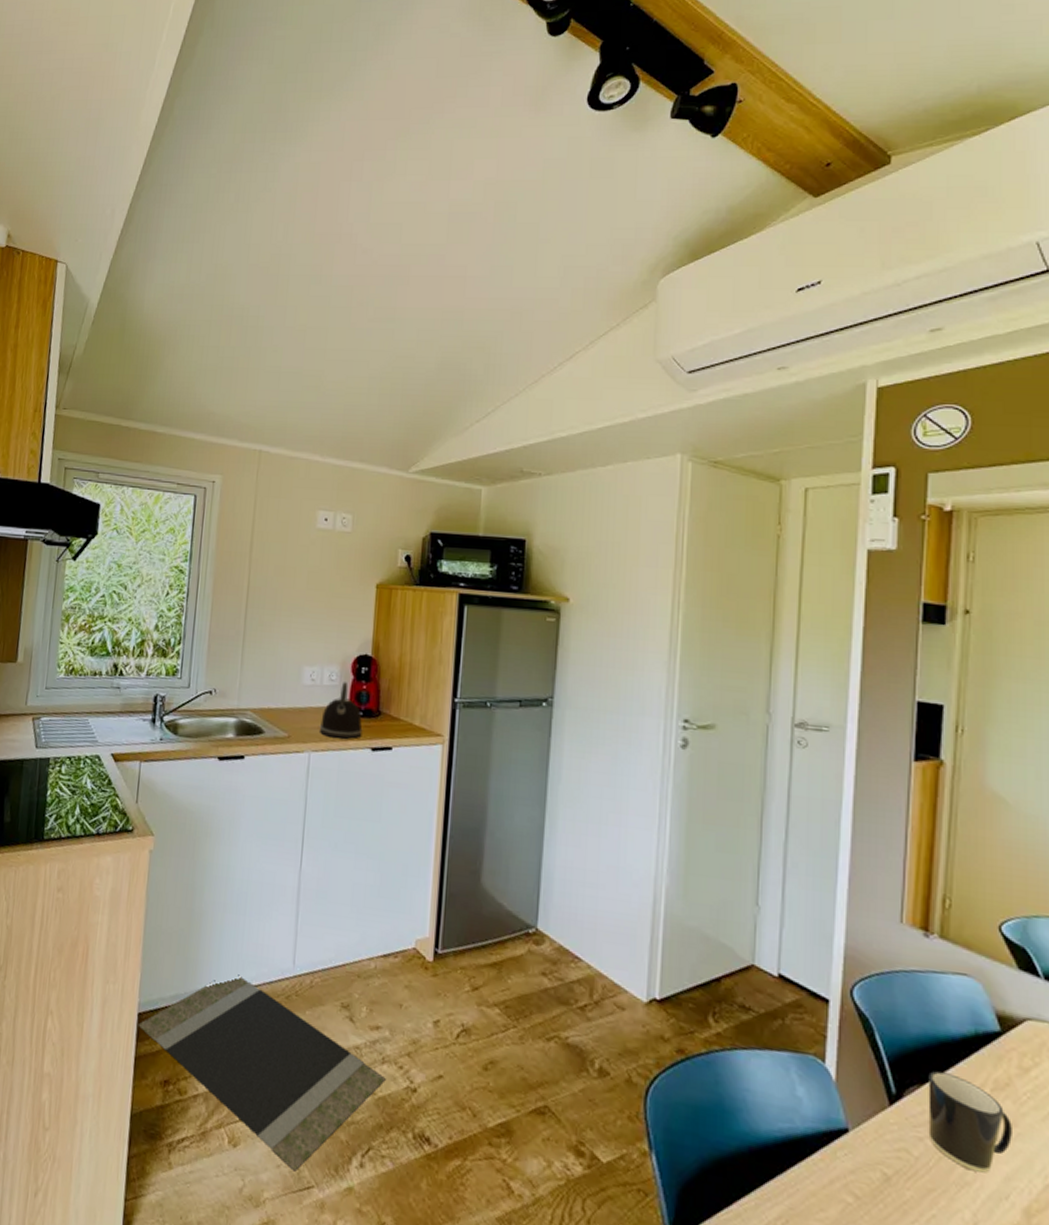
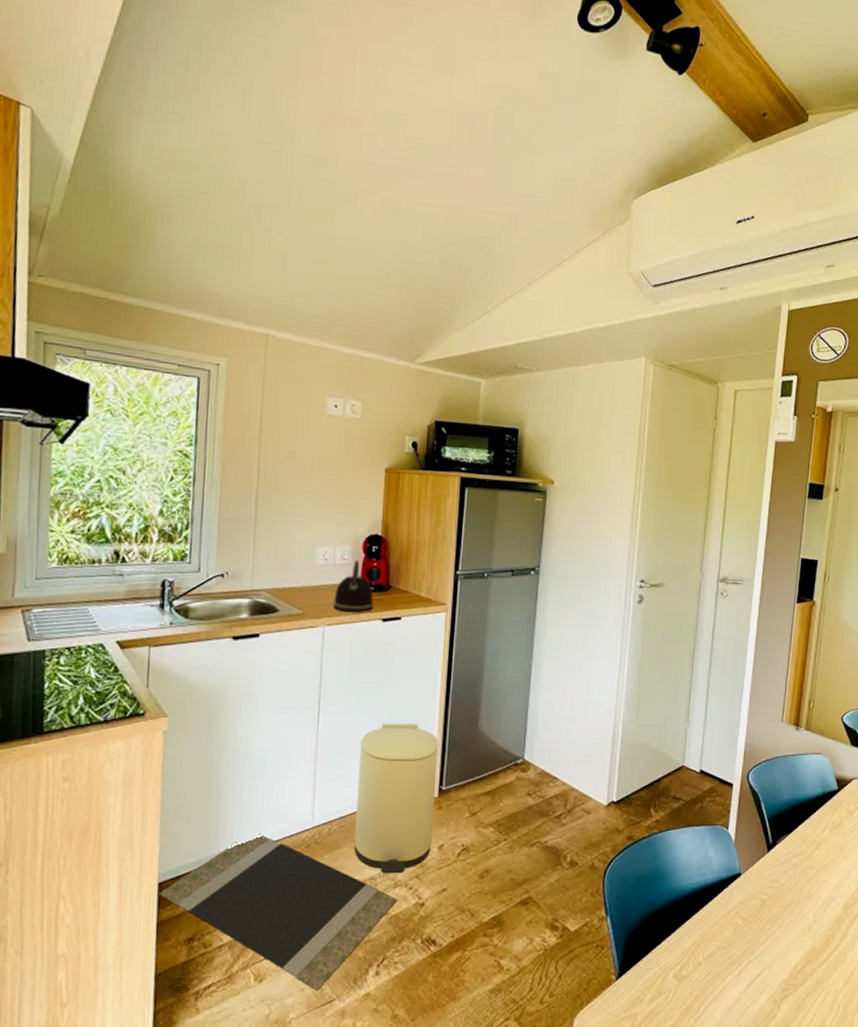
pedal bin: none [337,866,434,1048] -> present [354,723,439,874]
mug: present [928,1071,1012,1173] -> none [790,823,840,887]

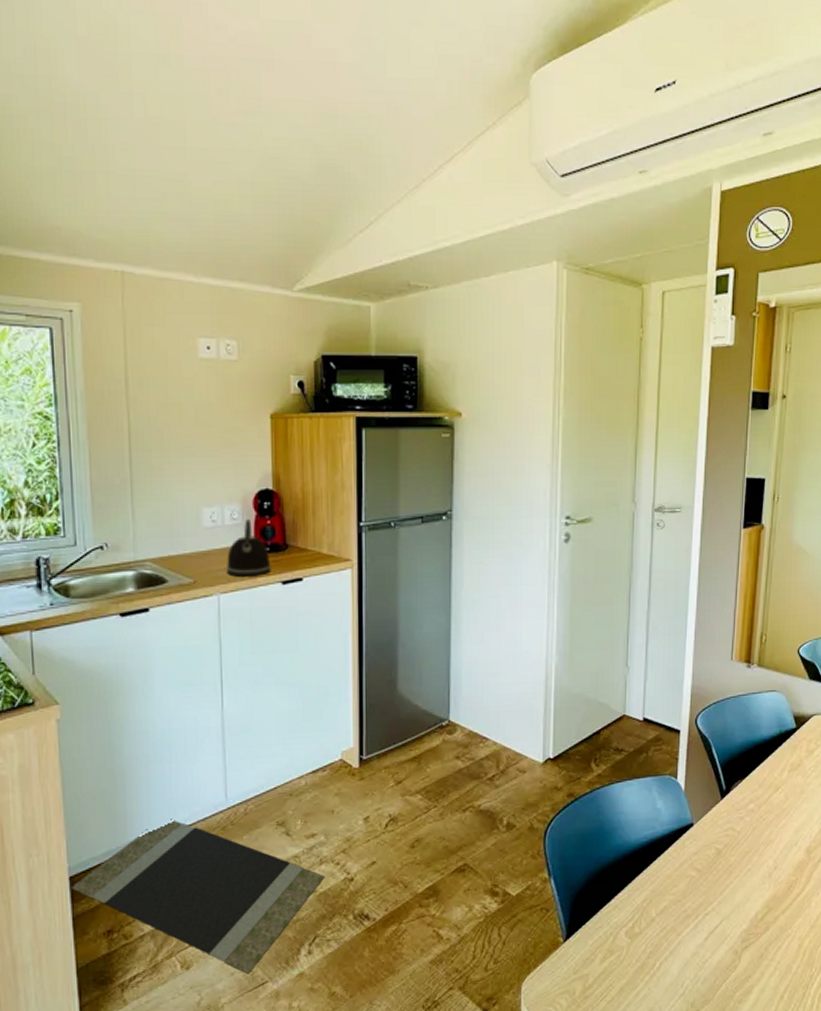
pedal bin: present [354,723,439,874] -> none [270,691,357,851]

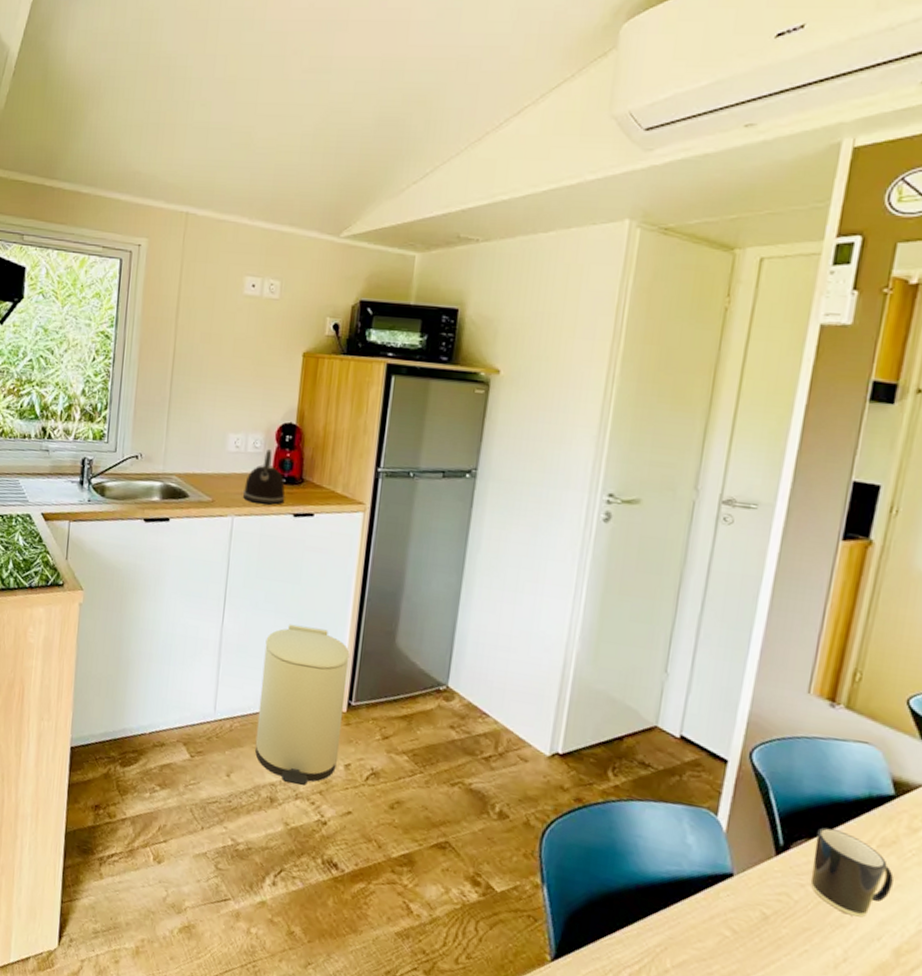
doormat: present [71,819,325,974] -> none [71,717,299,886]
pedal bin: none [270,691,357,851] -> present [255,624,350,786]
mug: none [747,766,801,832] -> present [810,827,894,917]

